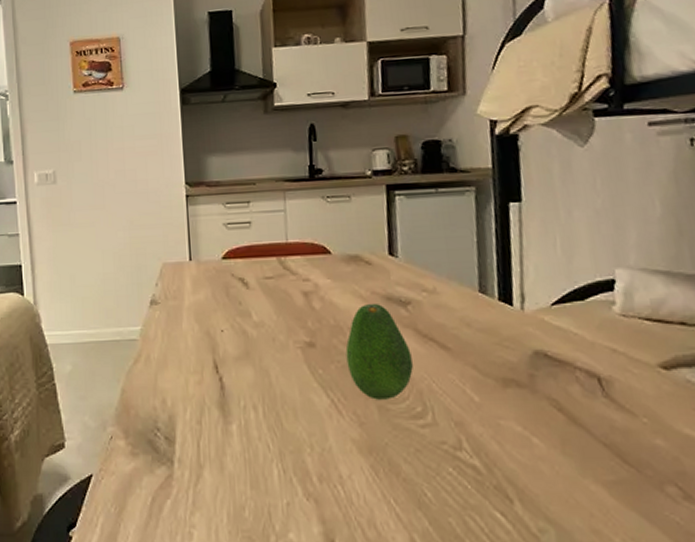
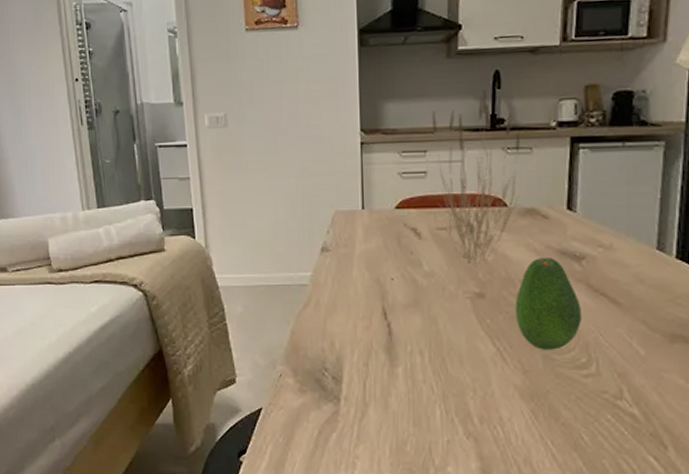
plant: none [253,142,356,316] -> present [432,90,533,268]

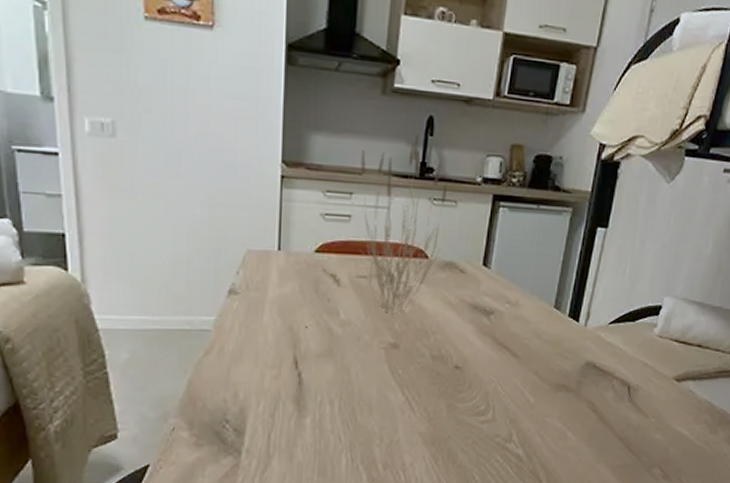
fruit: present [515,256,581,350] -> none [426,310,485,399]

